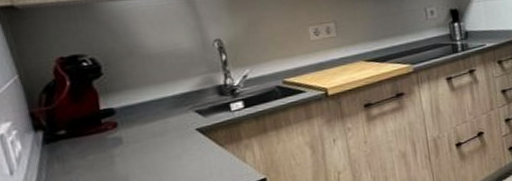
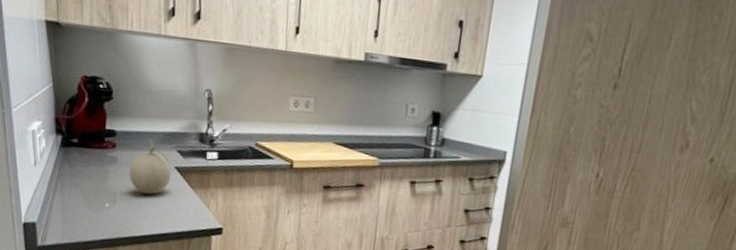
fruit: none [140,106,194,168] -> present [129,138,171,195]

